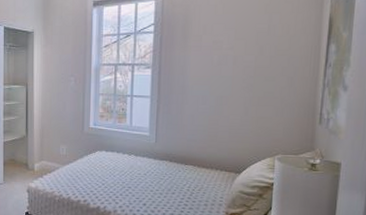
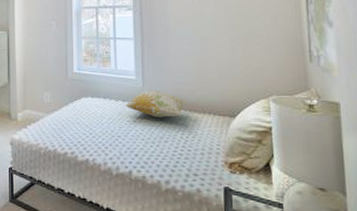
decorative pillow: none [137,146,197,172] -> present [125,90,188,118]

